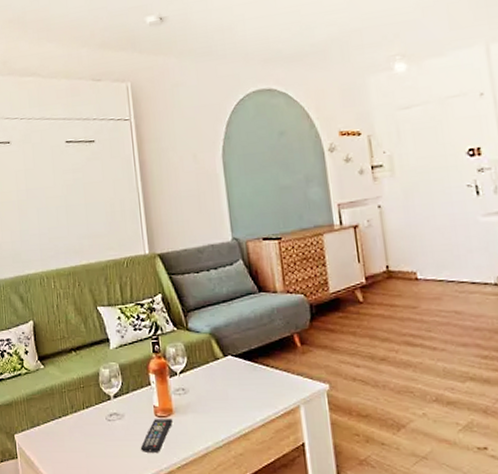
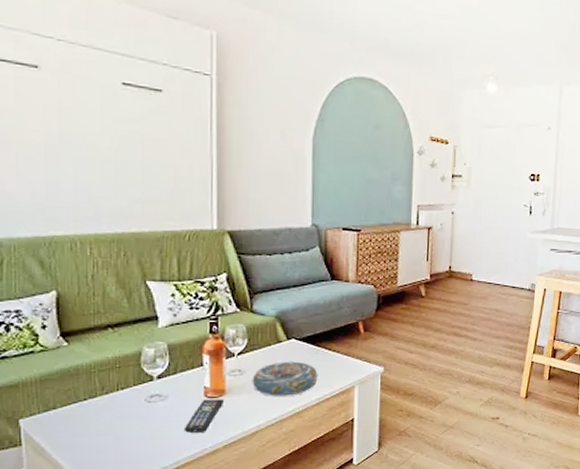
decorative bowl: none [195,379,260,418] -> present [252,361,318,397]

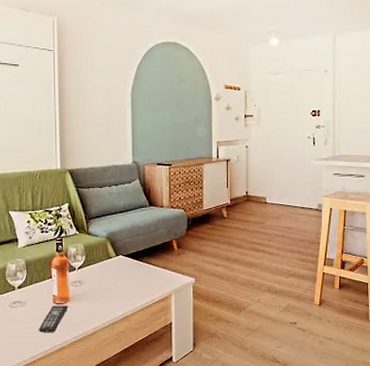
decorative bowl: present [252,361,318,397] -> none [89,274,141,304]

